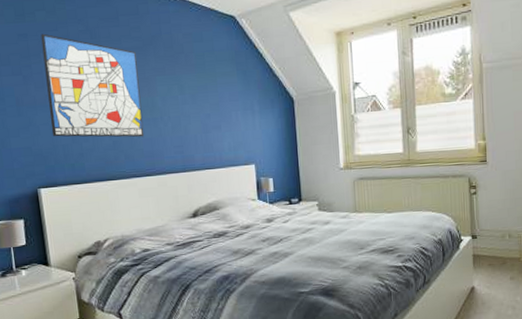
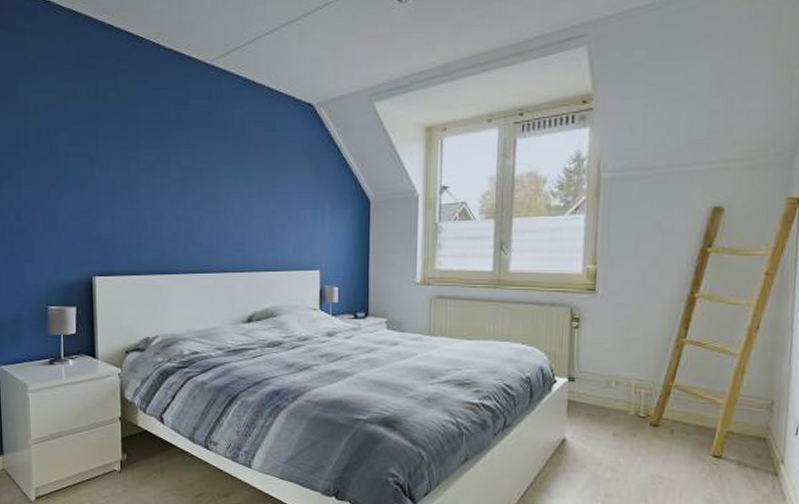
wall art: present [40,33,145,138] -> none [111,114,205,231]

